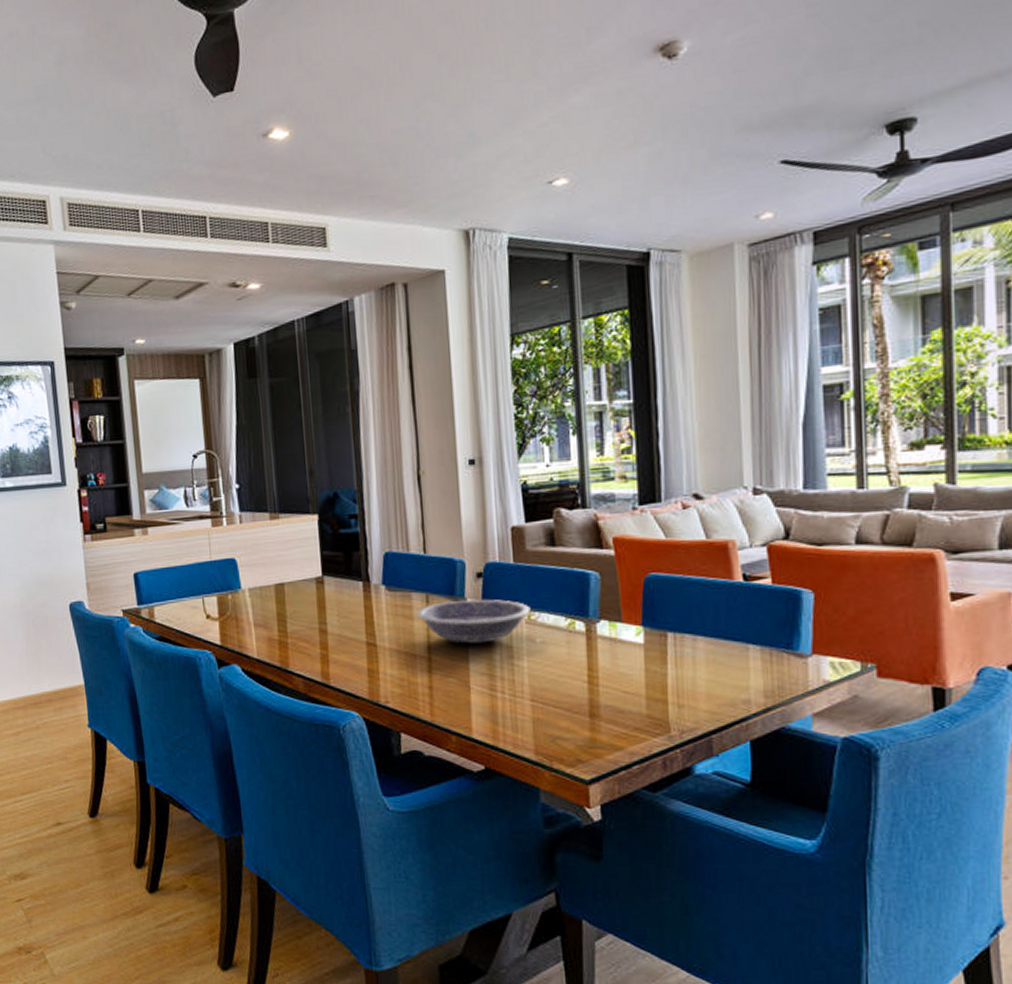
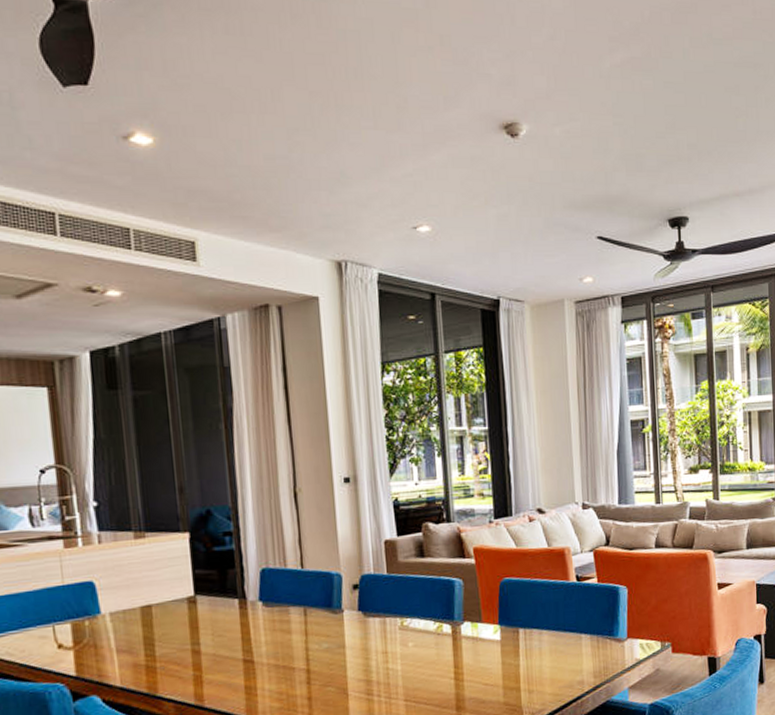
bowl: present [416,599,531,644] -> none [294,609,403,653]

